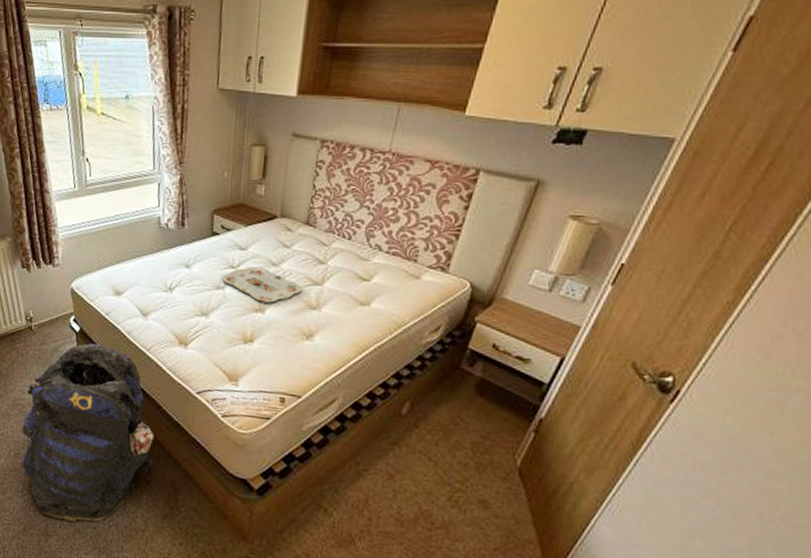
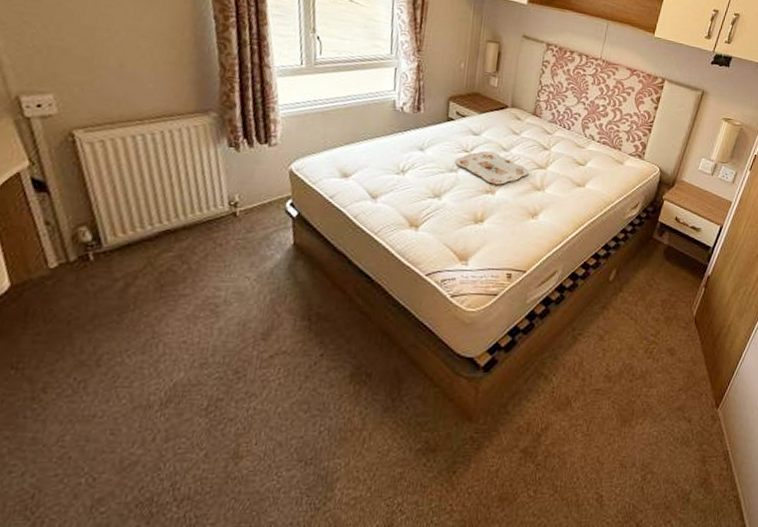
backpack: present [22,343,154,522] -> none [209,228,378,434]

